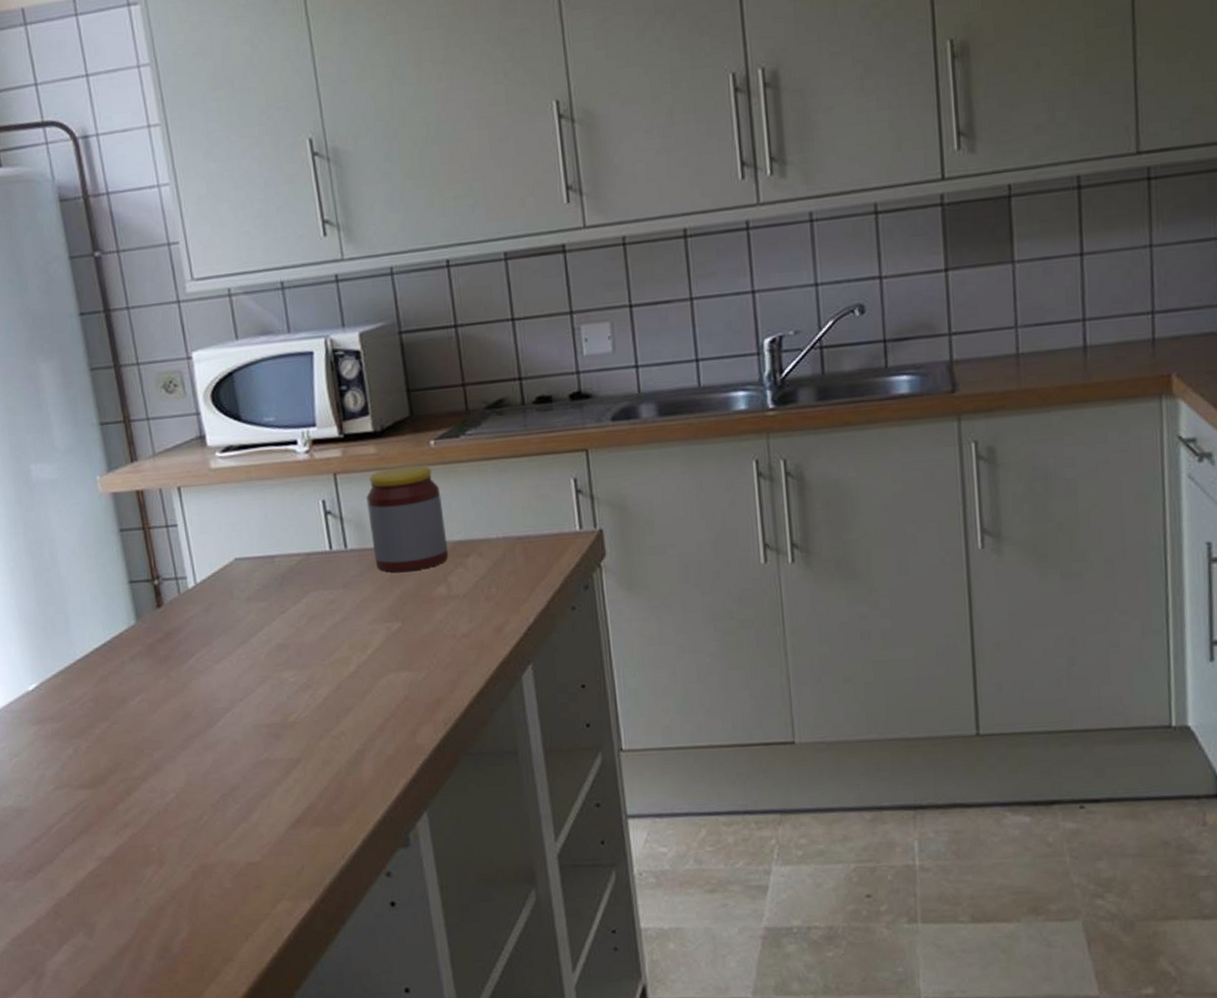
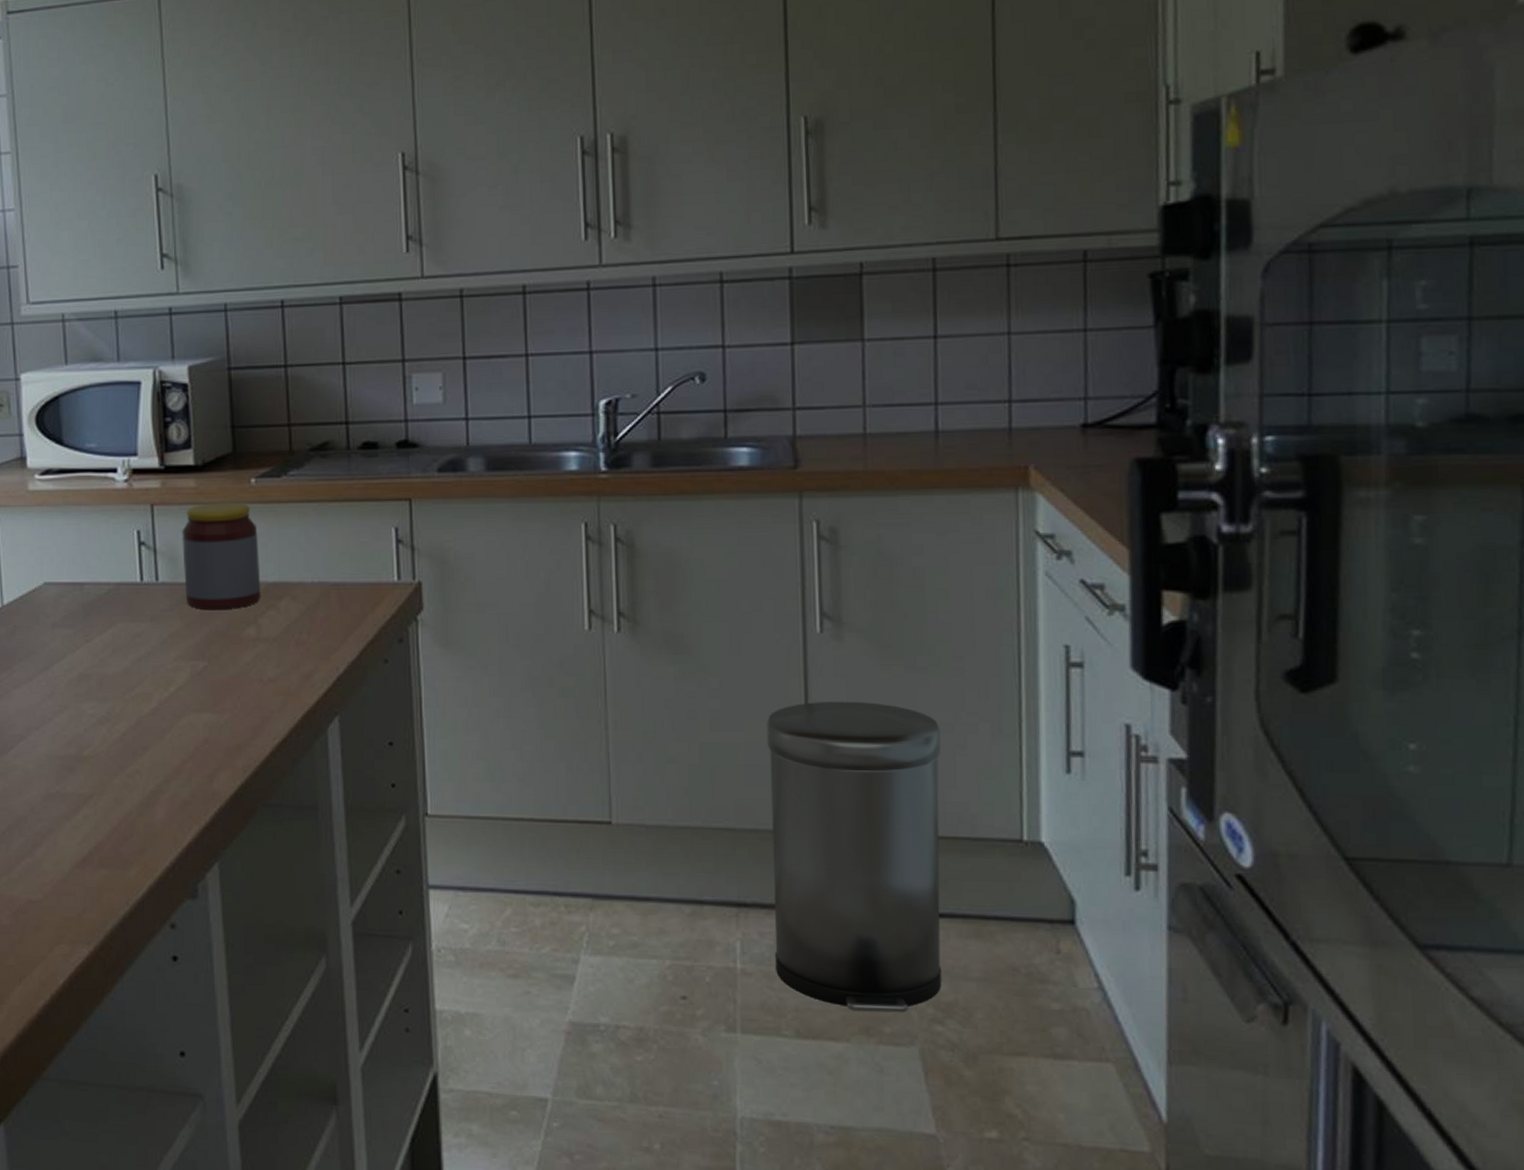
pedal bin: none [935,610,1101,894] -> present [766,701,942,1013]

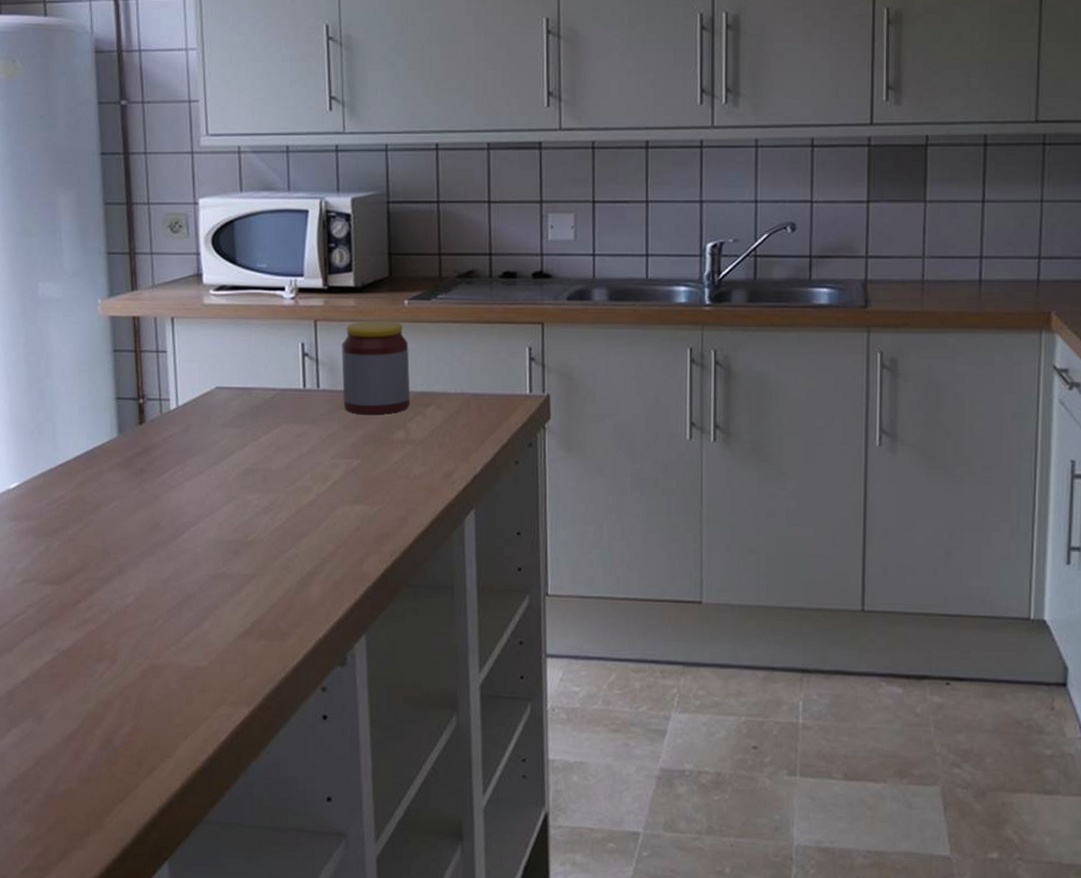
pedal bin: present [766,701,942,1013] -> none [830,503,970,759]

